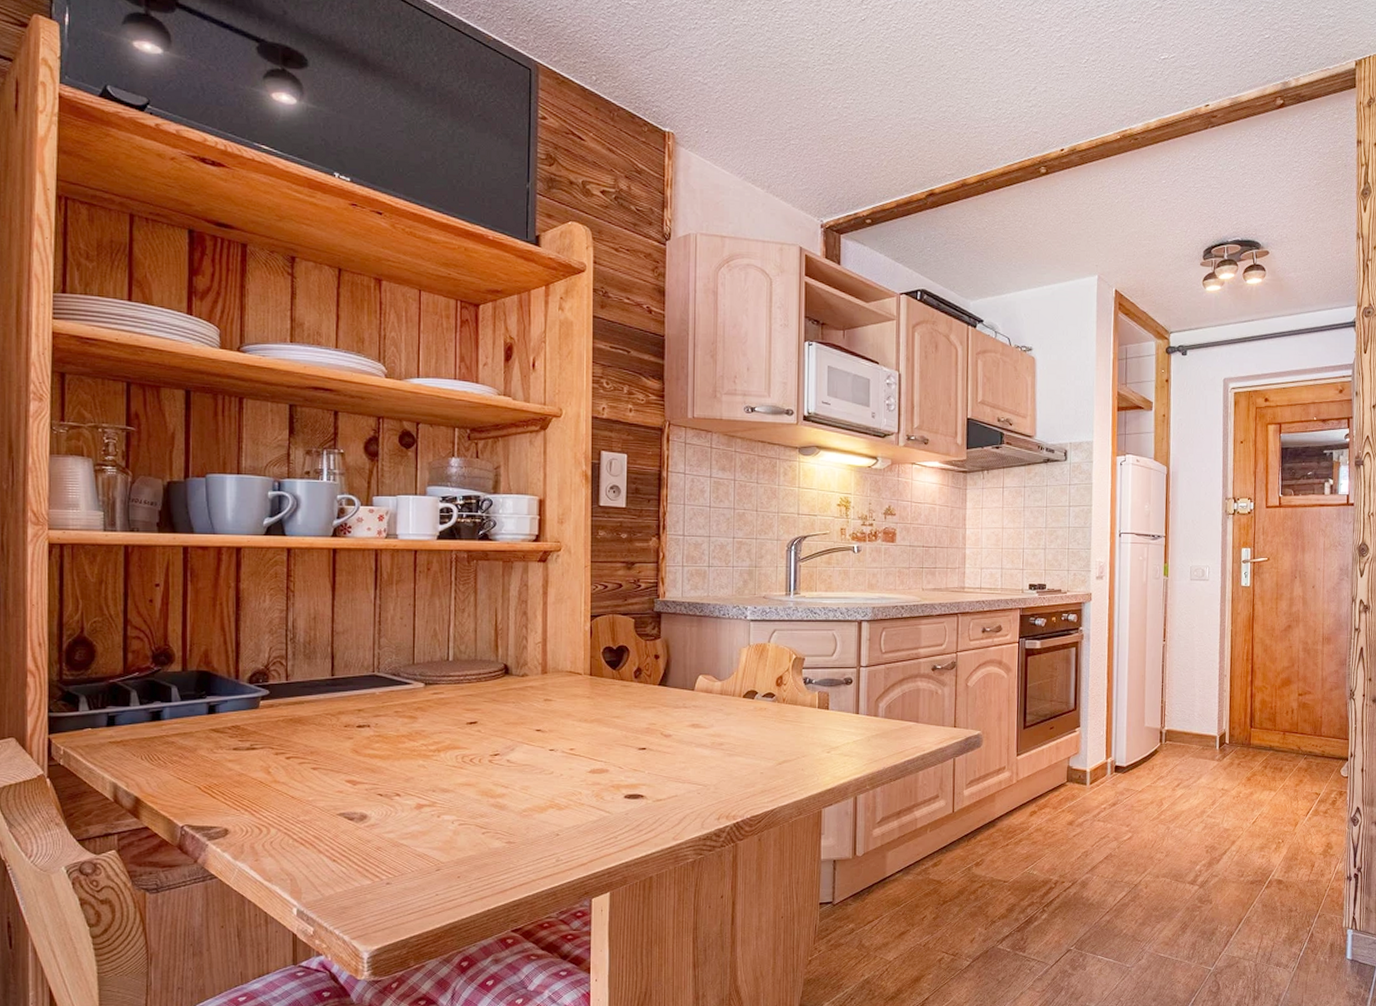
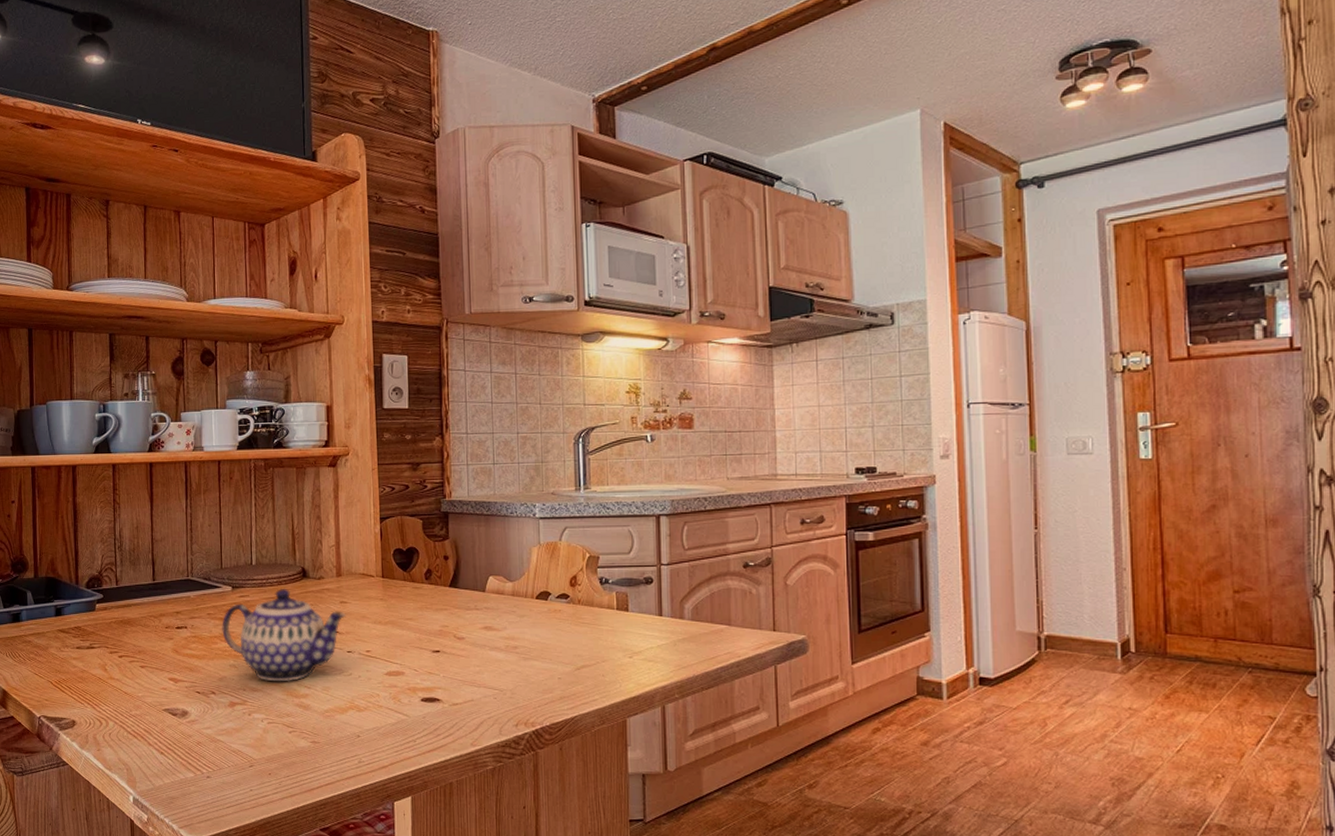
teapot: none [411,685,550,782] -> present [222,588,346,682]

